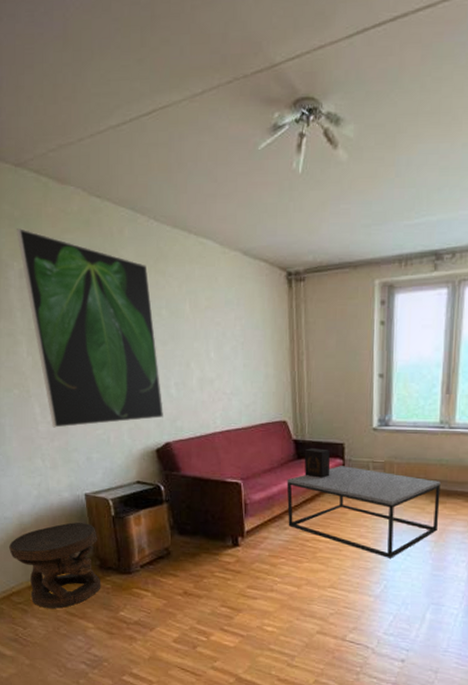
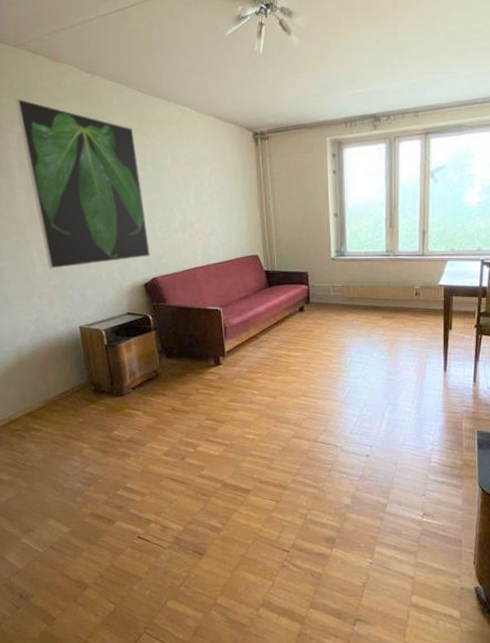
side table: present [8,522,101,609] -> none [7,352,96,433]
coffee table: present [286,466,441,558] -> none [260,291,390,367]
decorative box: present [304,448,331,478] -> none [274,277,297,302]

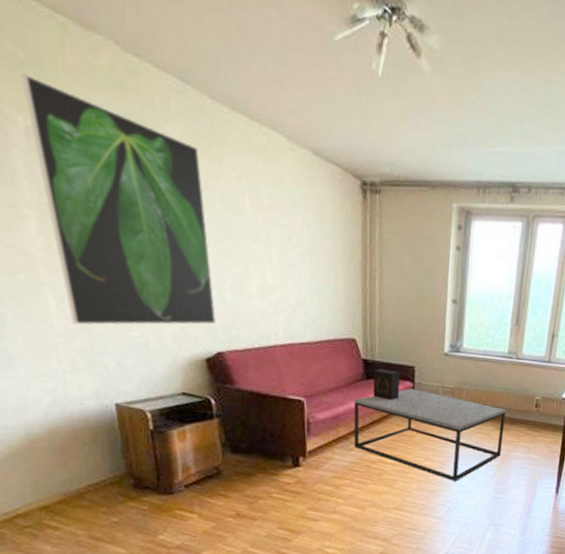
coffee table: none [260,291,390,367] -> present [353,388,506,481]
decorative box: none [274,277,297,302] -> present [373,369,400,400]

